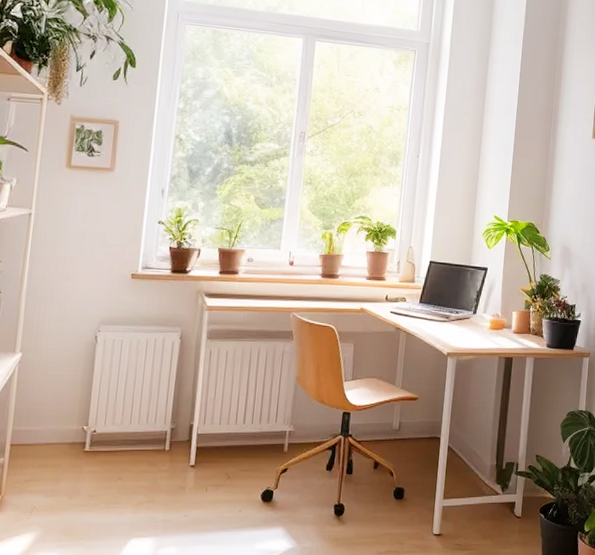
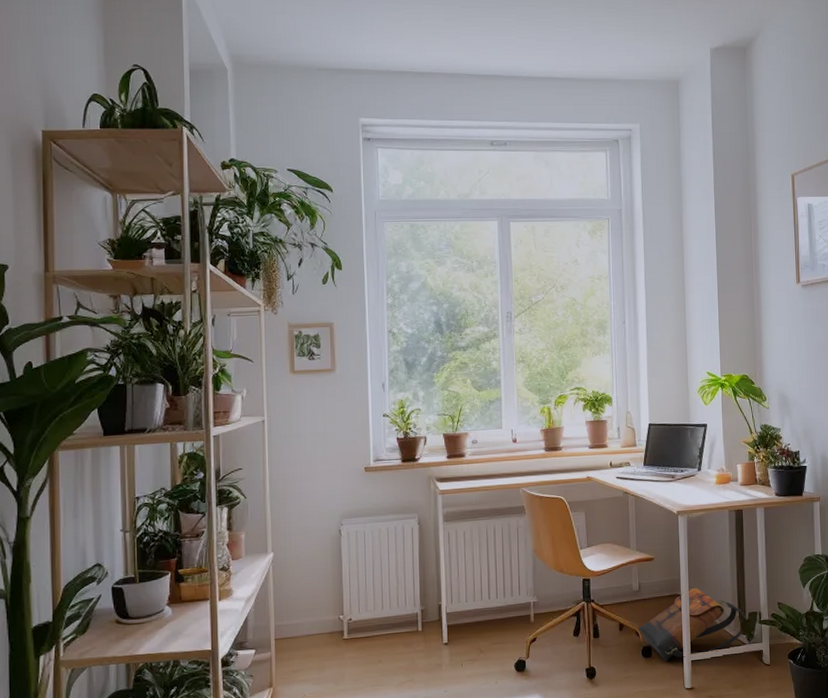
backpack: none [394,432,504,505] -> present [639,587,747,662]

